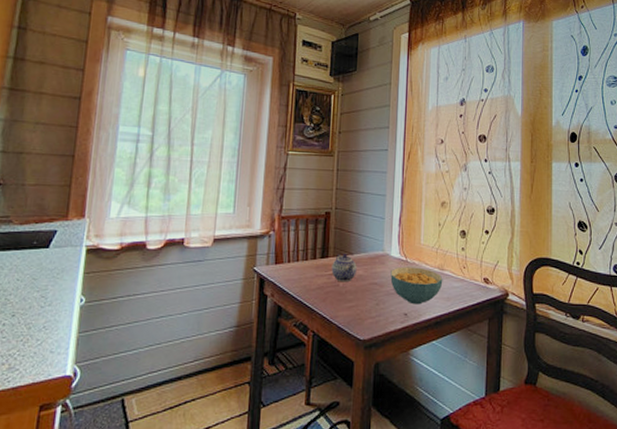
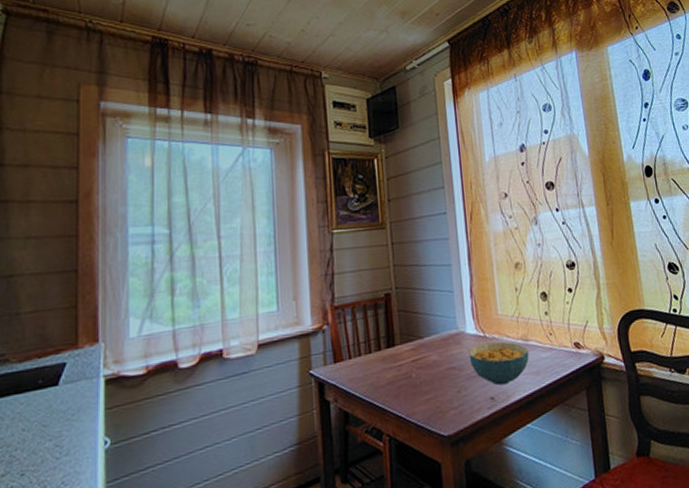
teapot: present [331,254,357,283] -> none [400,339,430,373]

